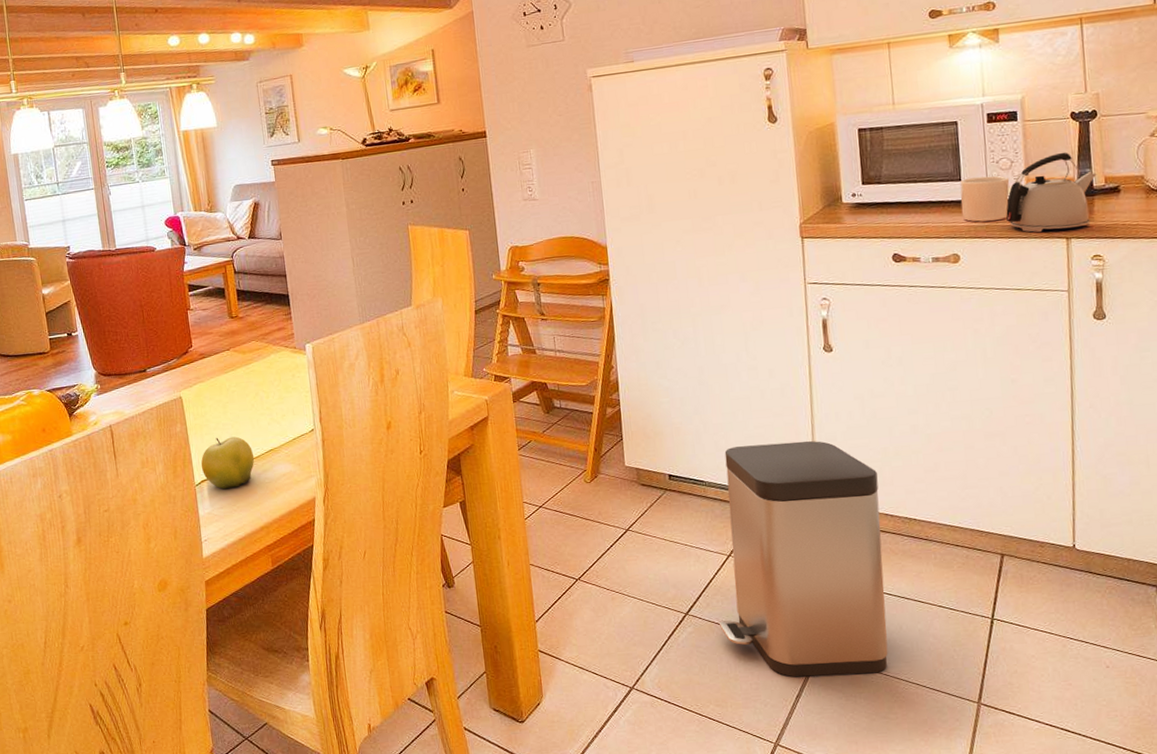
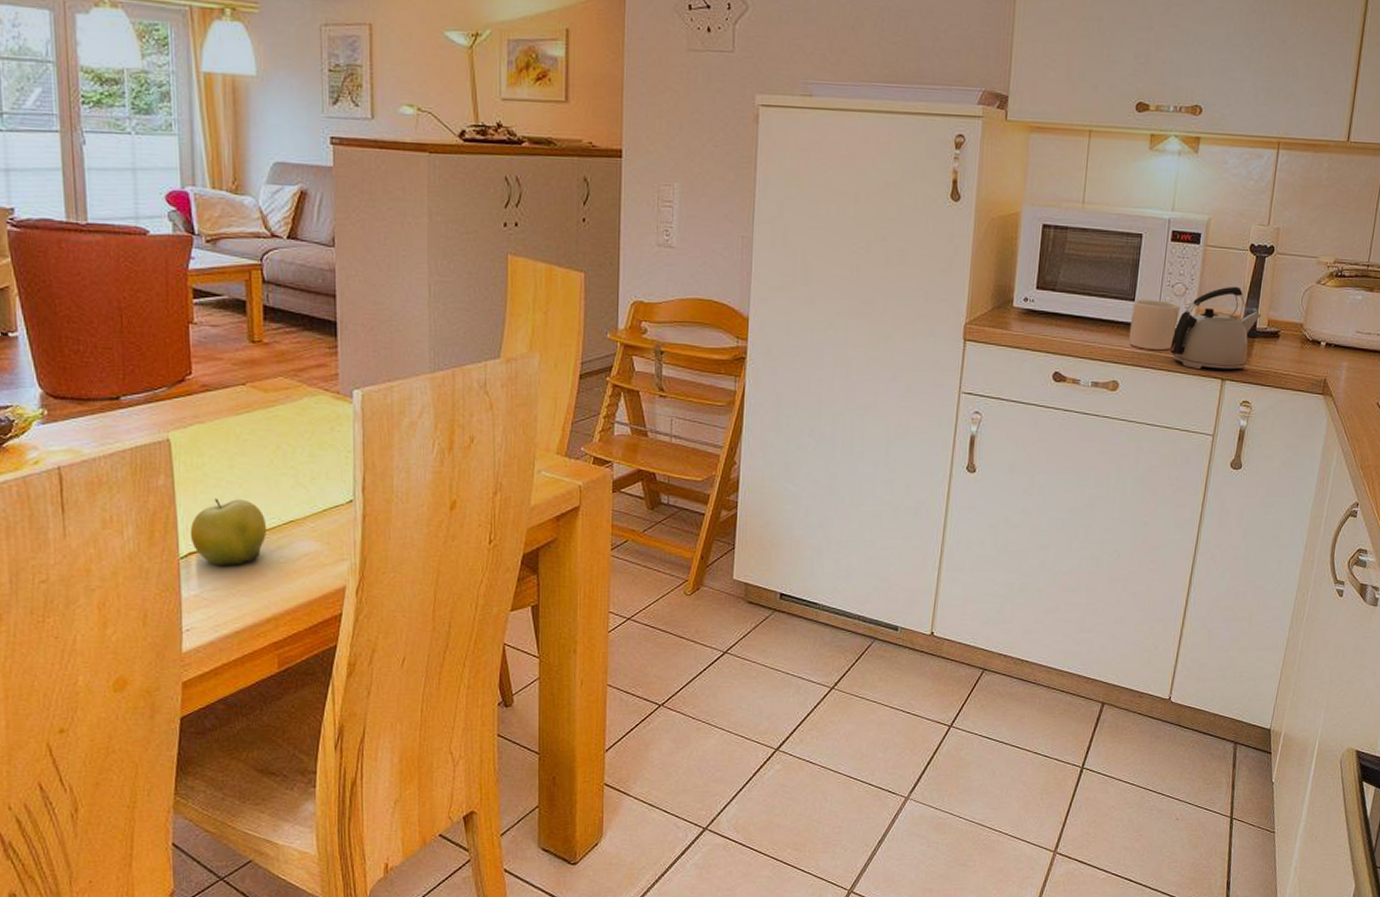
pedal bin: present [719,440,888,678] -> none [811,568,998,822]

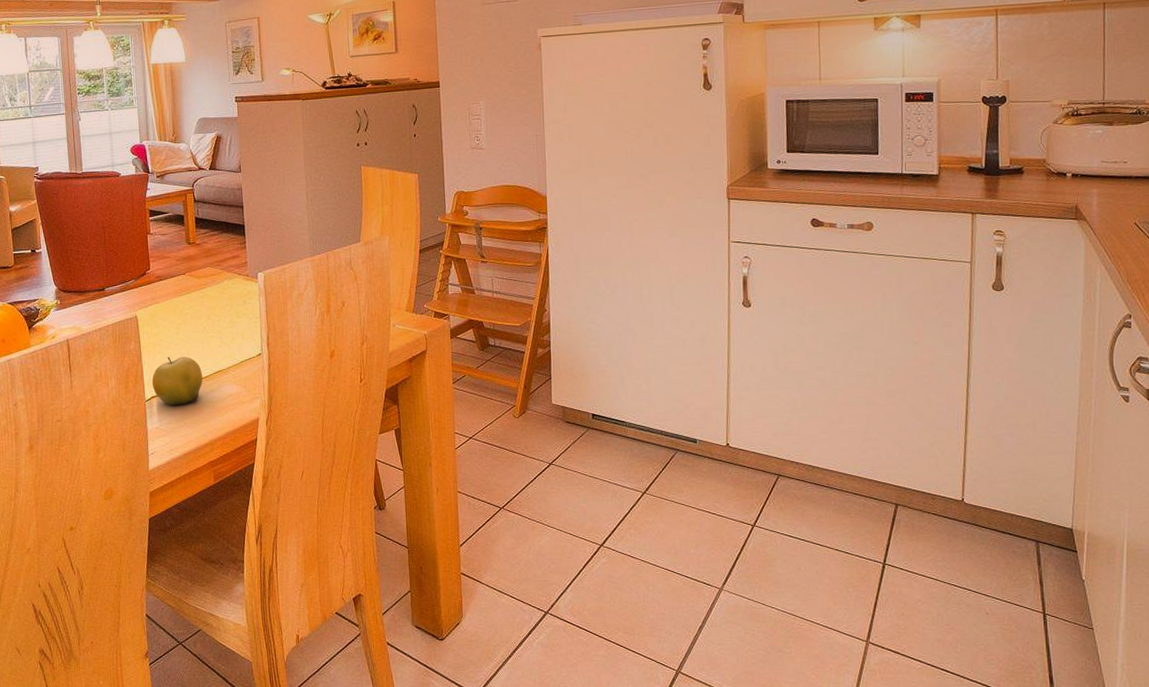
mug: present [1128,299,1181,351] -> none [876,151,923,194]
kettle: present [1170,286,1262,370] -> none [918,133,1003,207]

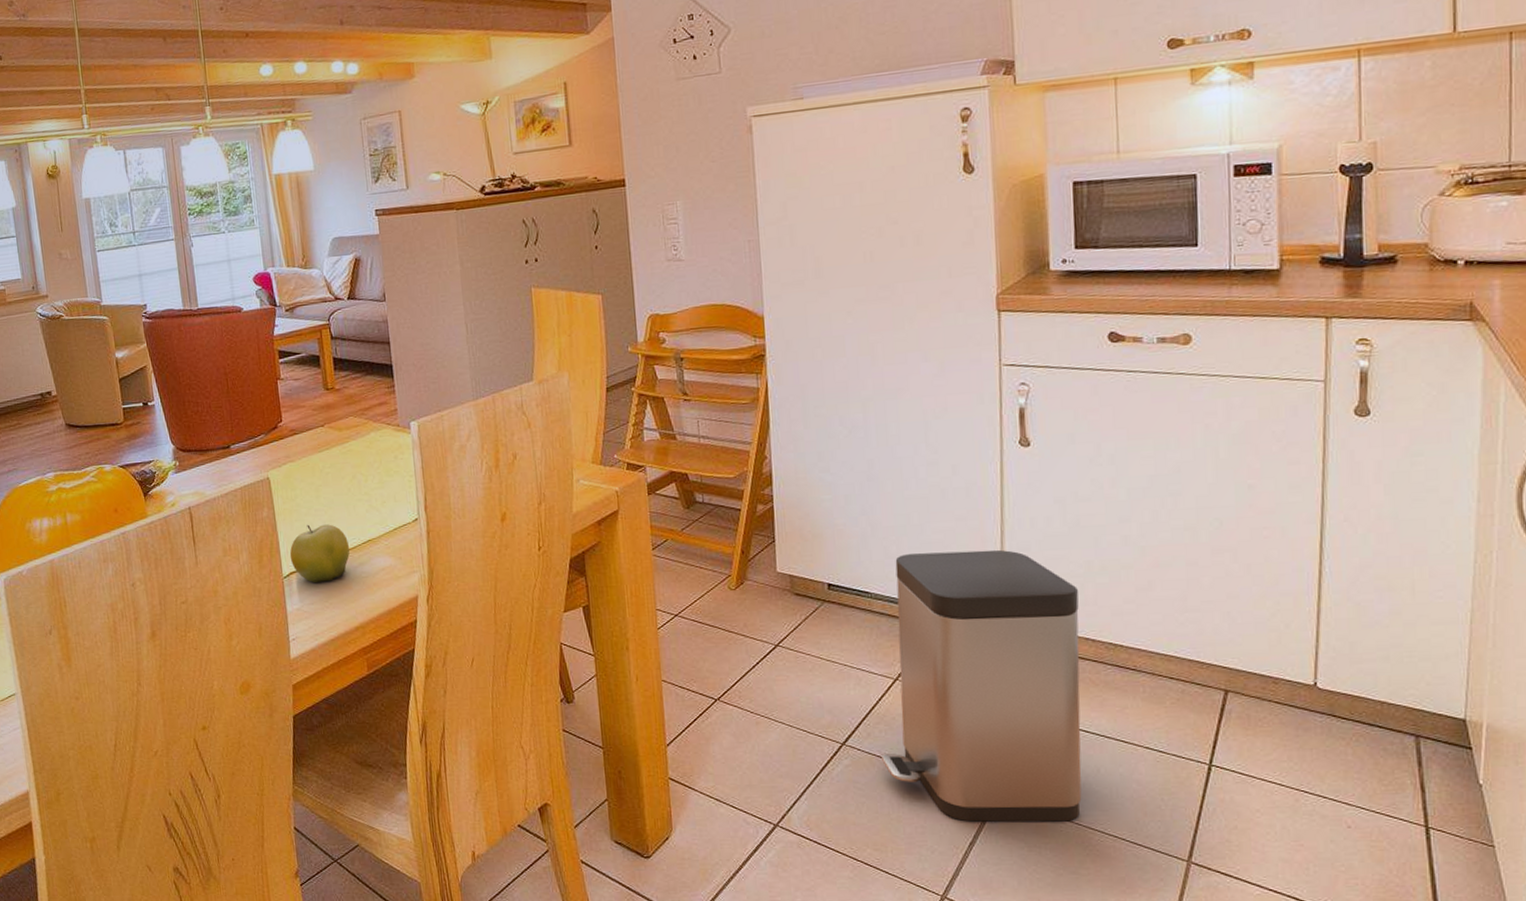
pedal bin: none [632,389,787,610] -> present [882,549,1082,822]

